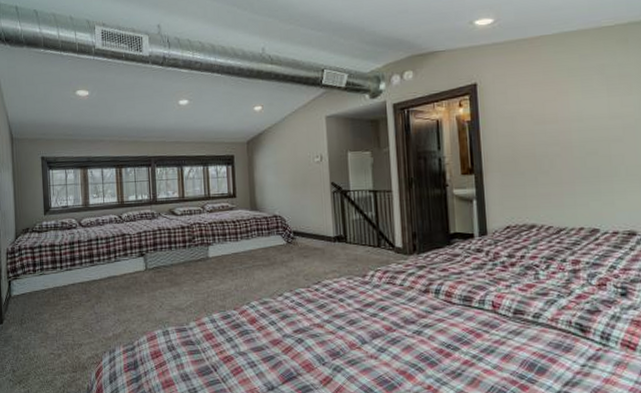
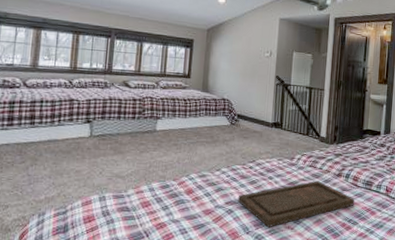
tray: none [306,300,452,357] -> present [237,181,355,227]

